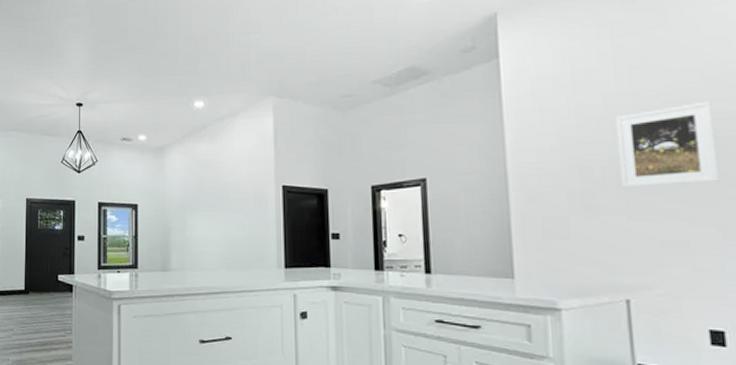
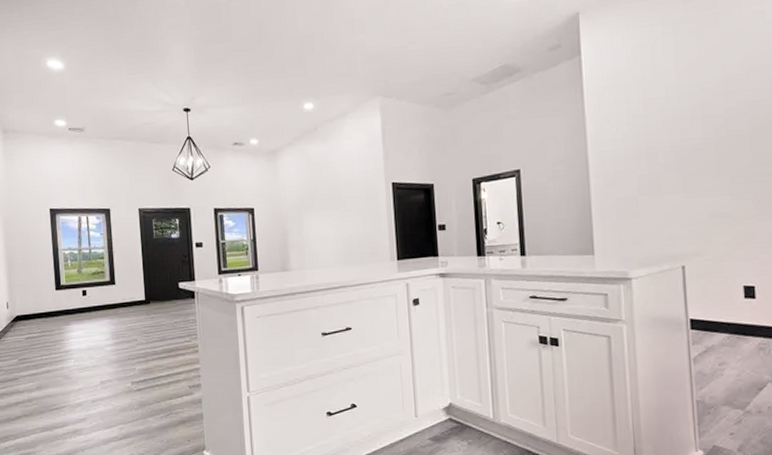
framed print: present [614,101,721,188] -> none [675,91,756,170]

